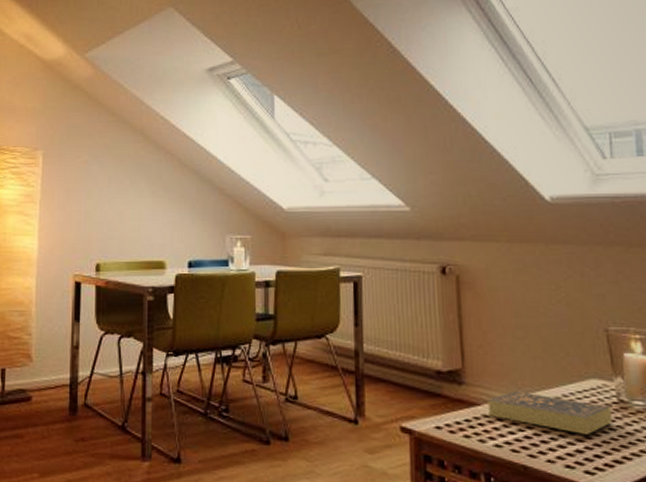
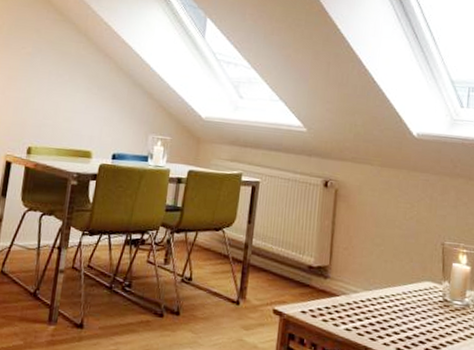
book: present [488,391,612,434] -> none [345,287,437,325]

